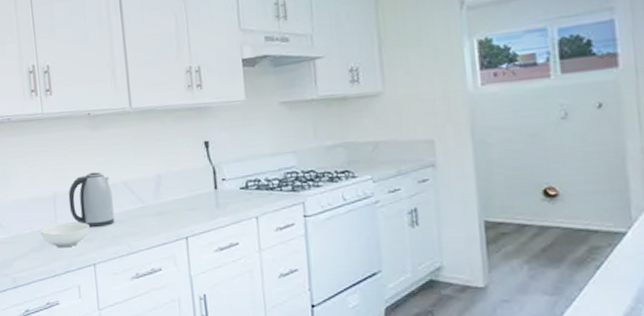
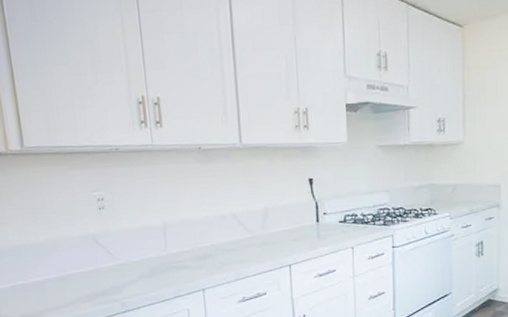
bowl: present [39,222,90,248] -> none [149,250,199,275]
kettle: present [68,172,115,228] -> none [178,203,224,257]

